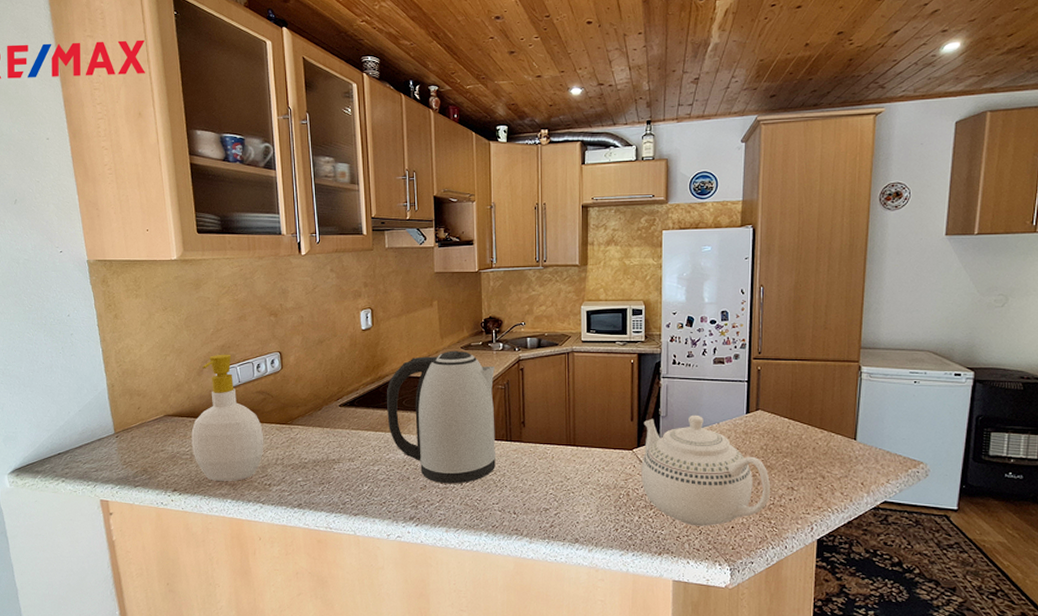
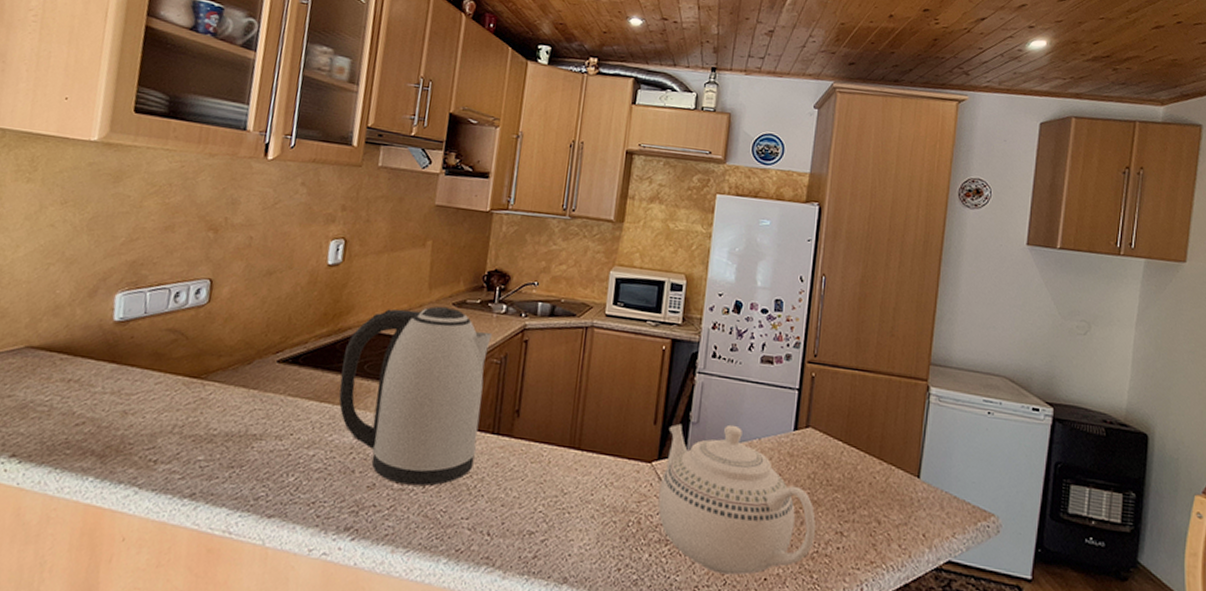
soap bottle: present [191,354,264,481] -> none [54,272,164,451]

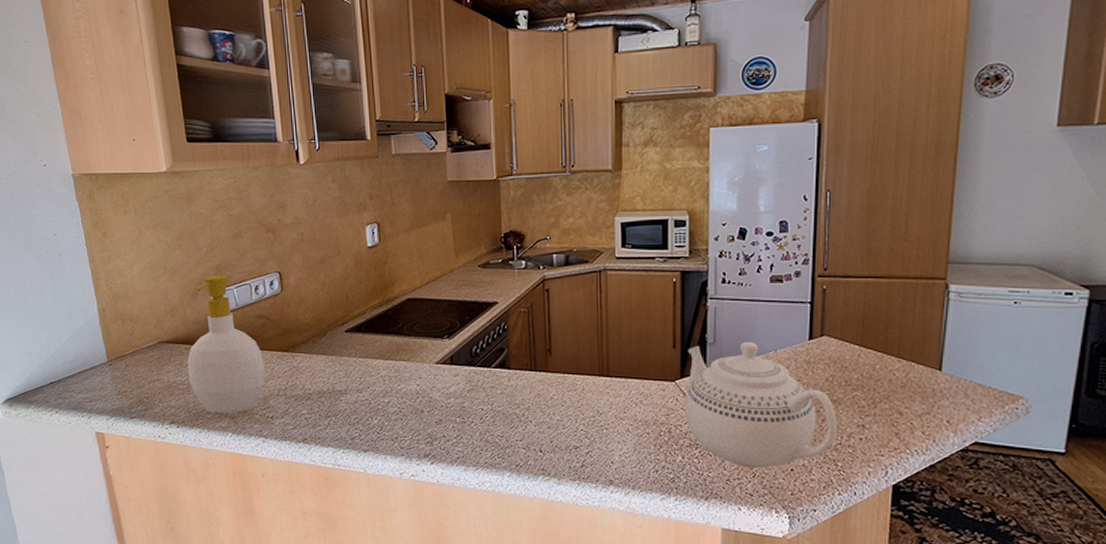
soap bottle: none [54,272,164,451] -> present [187,275,265,413]
kettle: present [338,306,492,486] -> none [397,269,520,418]

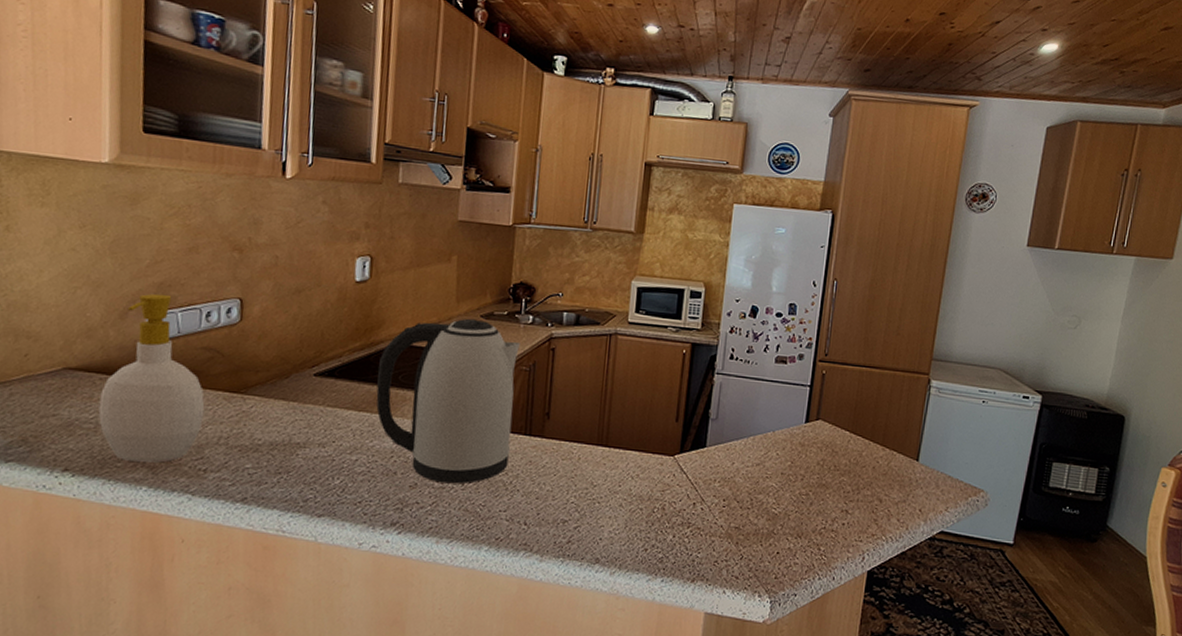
kettle: none [397,269,520,418] -> present [376,318,520,484]
teapot: present [685,341,837,469] -> none [680,419,824,551]

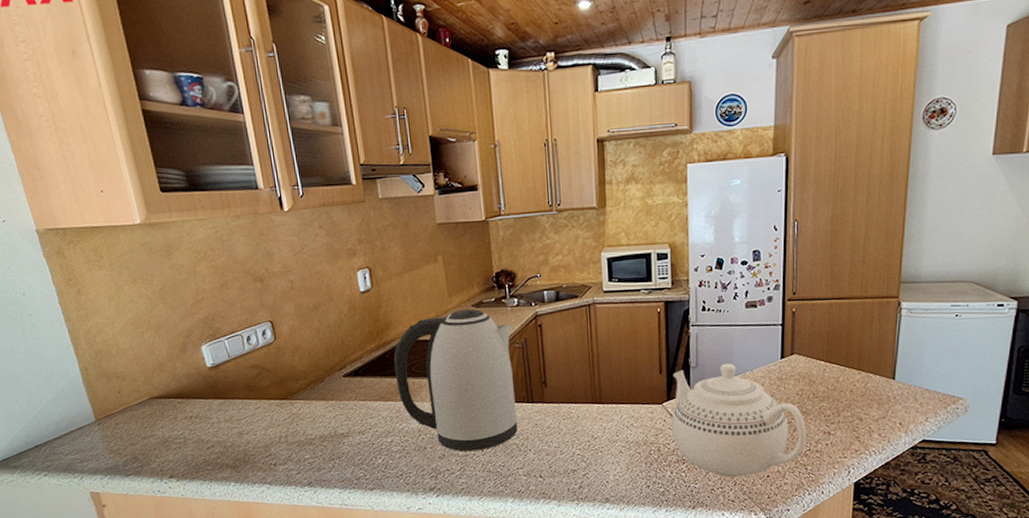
soap bottle: present [98,293,205,463] -> none [182,327,265,464]
teapot: none [680,419,824,551] -> present [672,363,806,478]

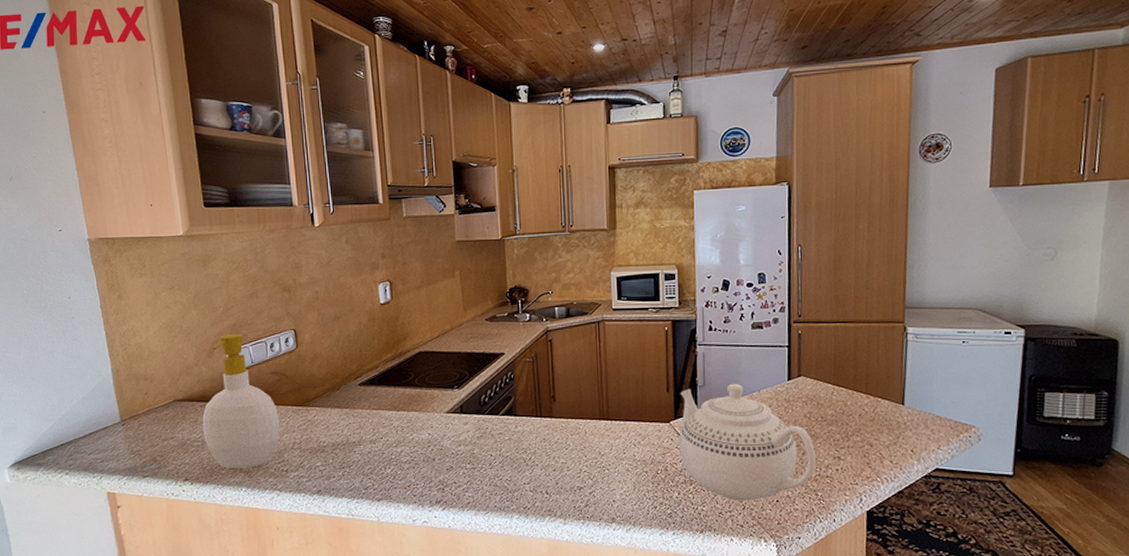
soap bottle: none [182,327,265,464] -> present [202,333,280,468]
kettle: present [394,309,518,452] -> none [409,322,526,464]

